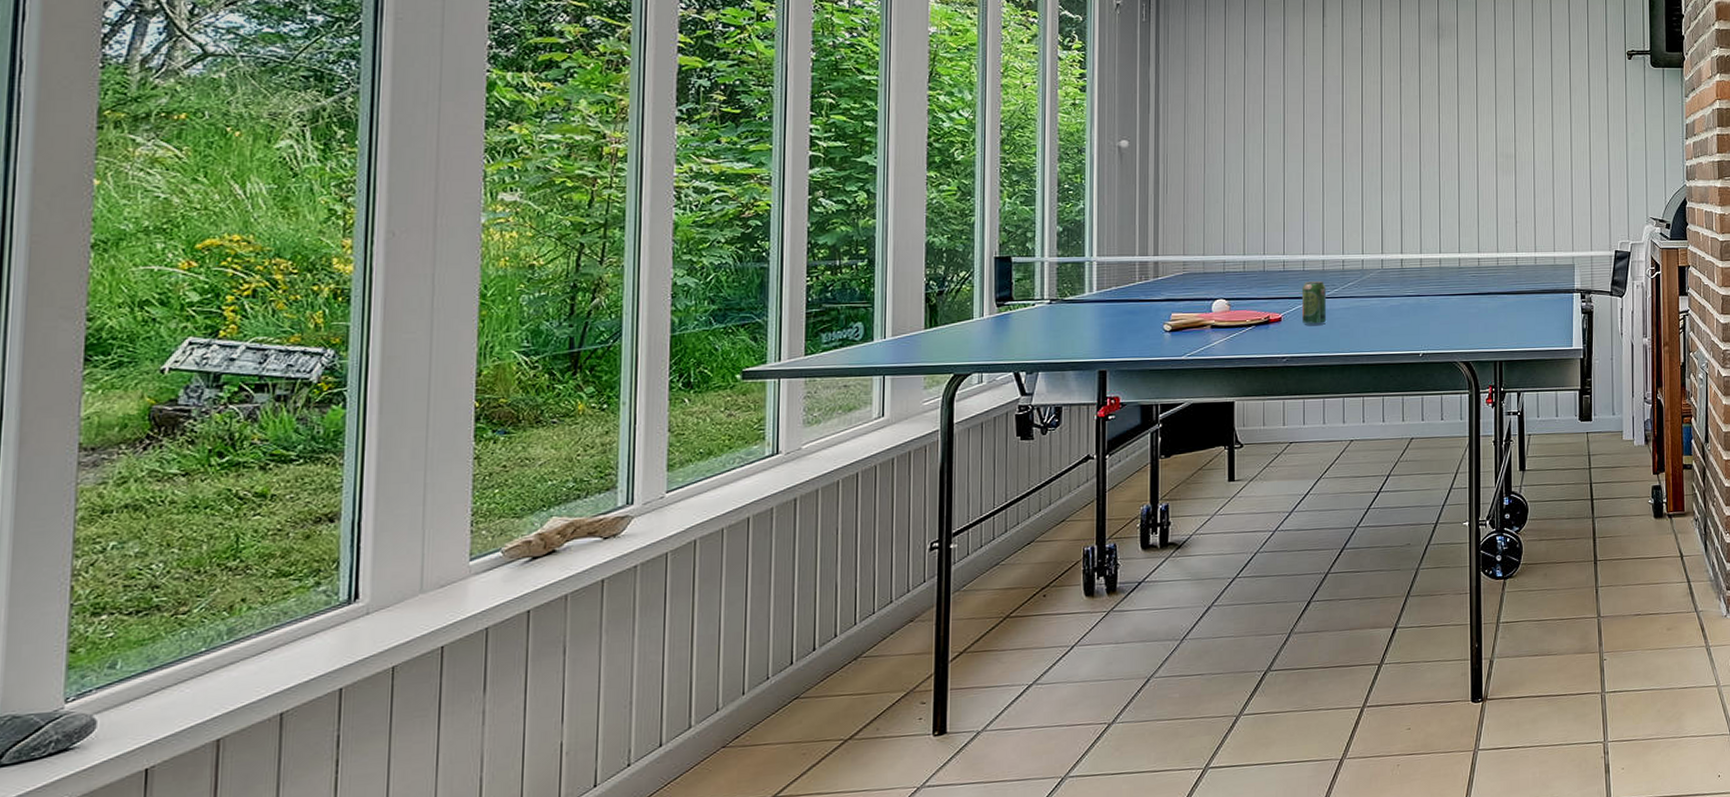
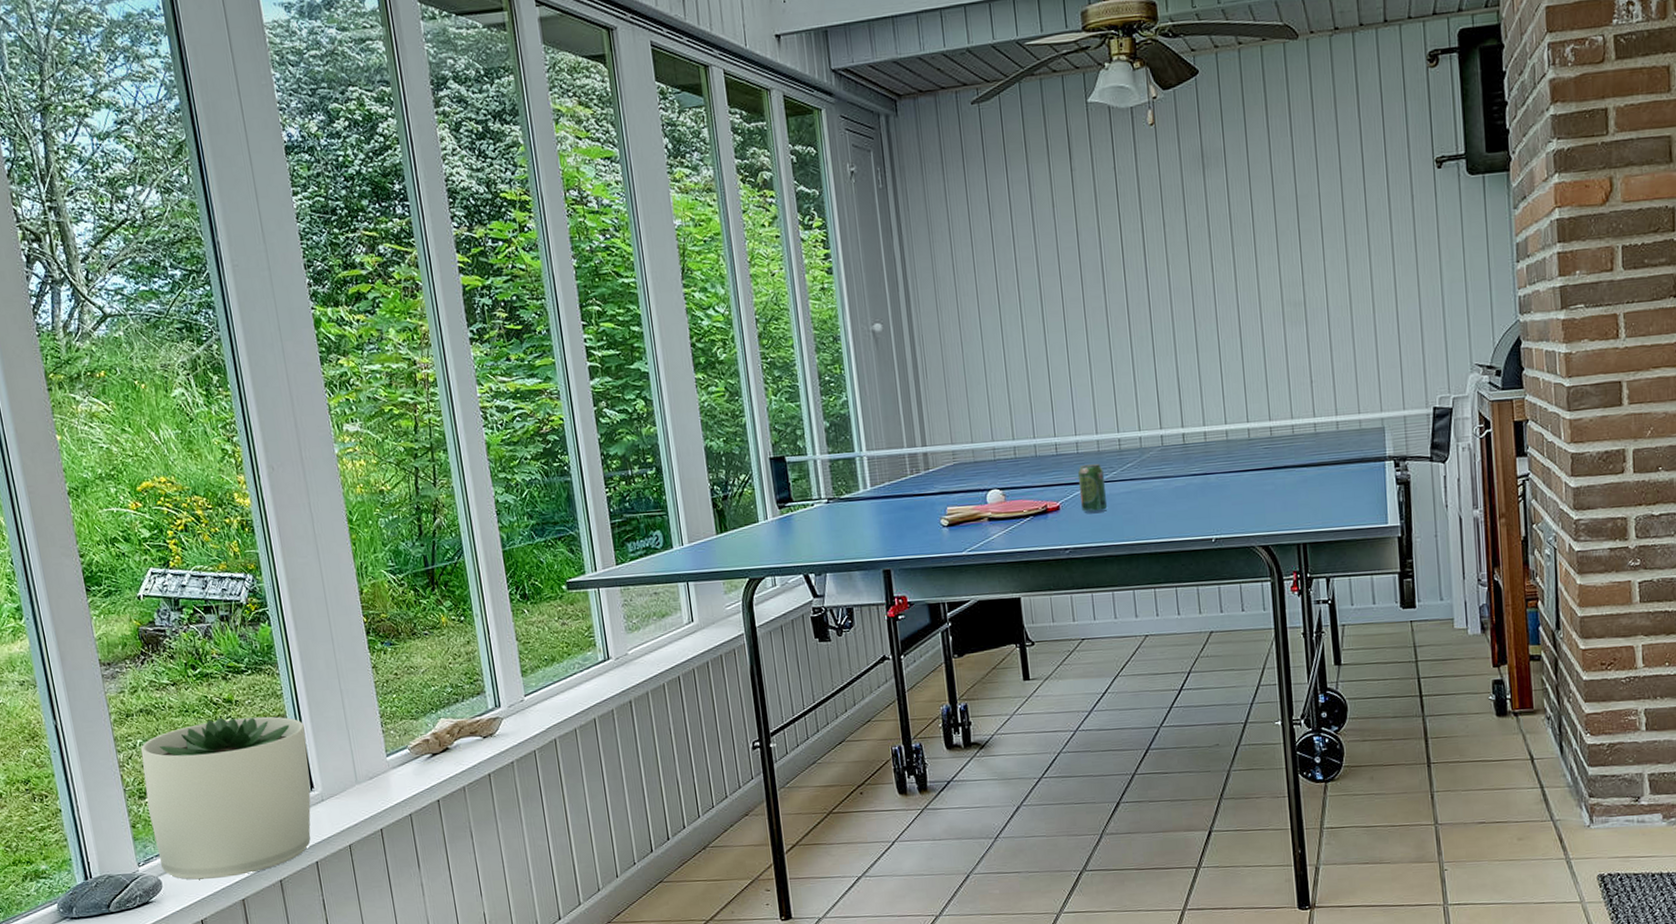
planter: none [101,514,363,718] -> present [141,716,311,880]

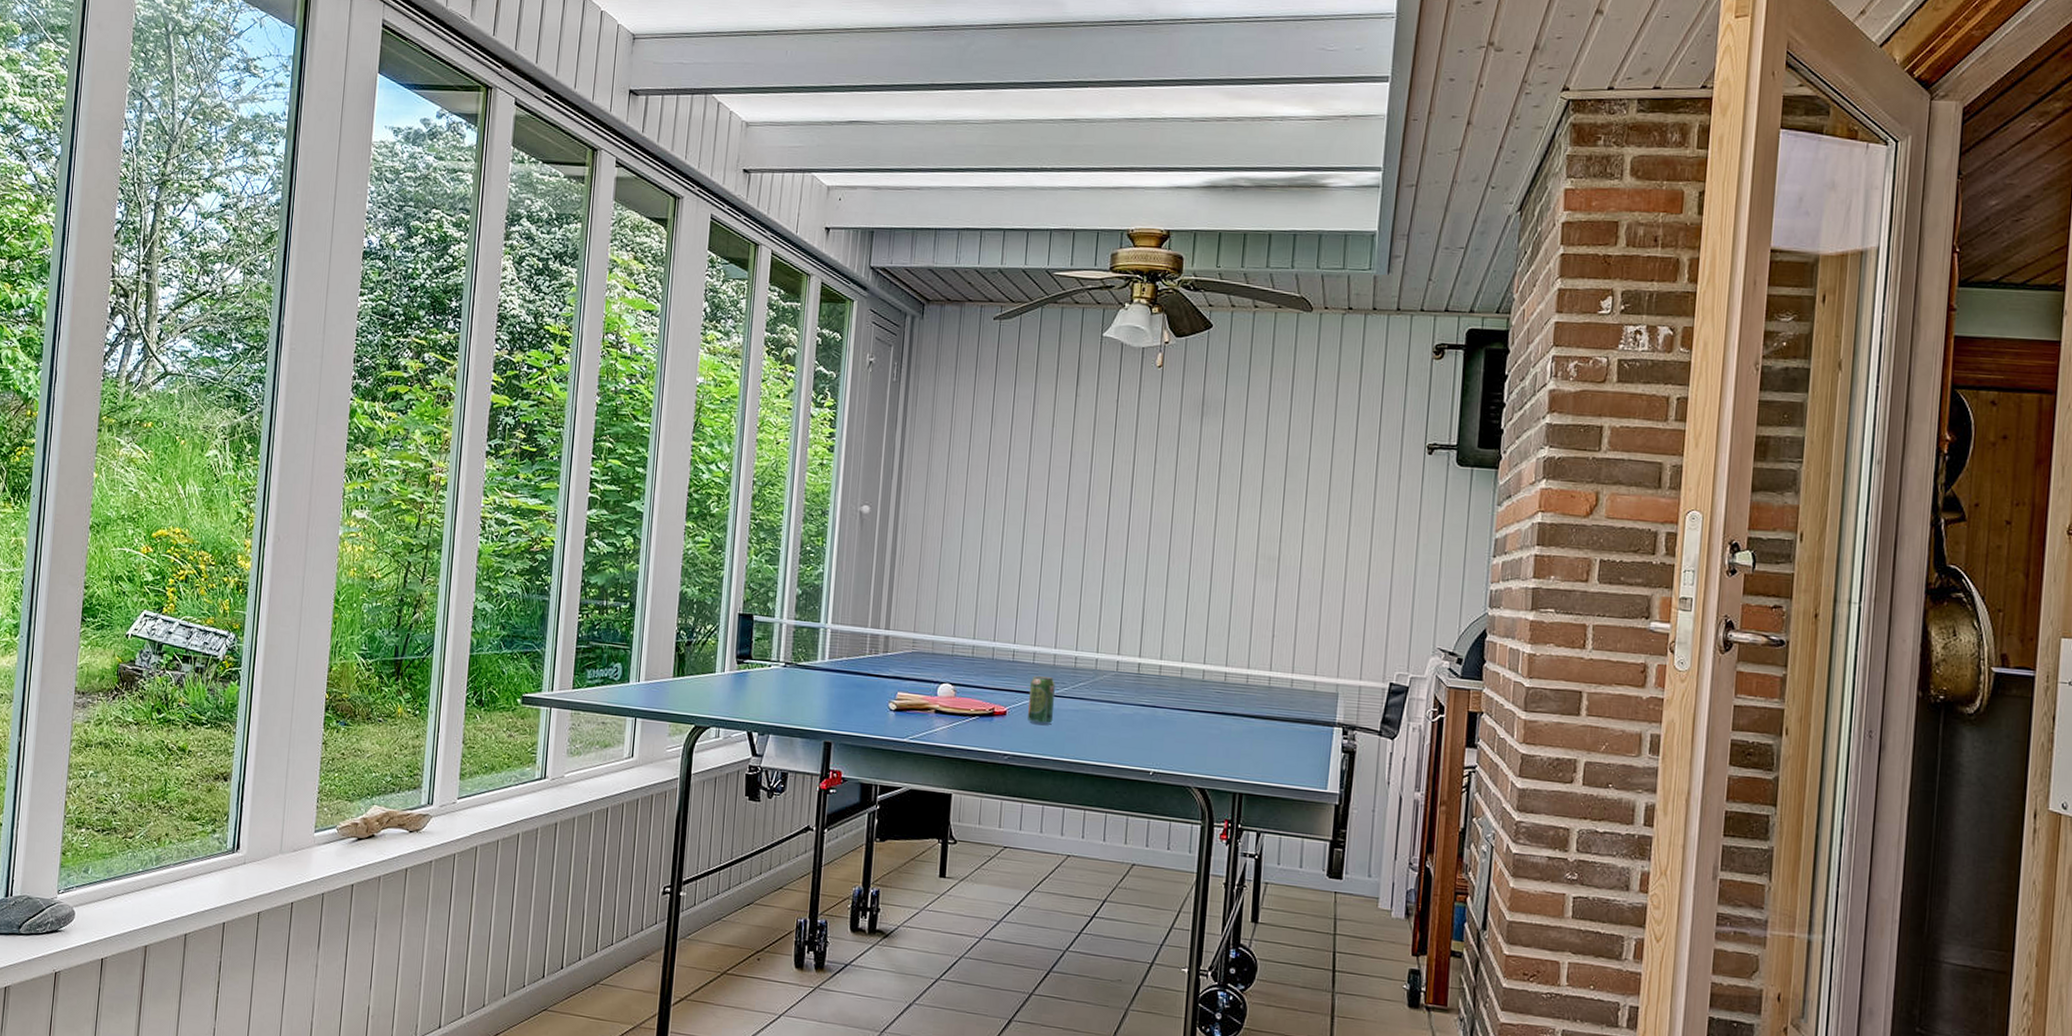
planter: present [141,716,311,880] -> none [79,764,246,922]

